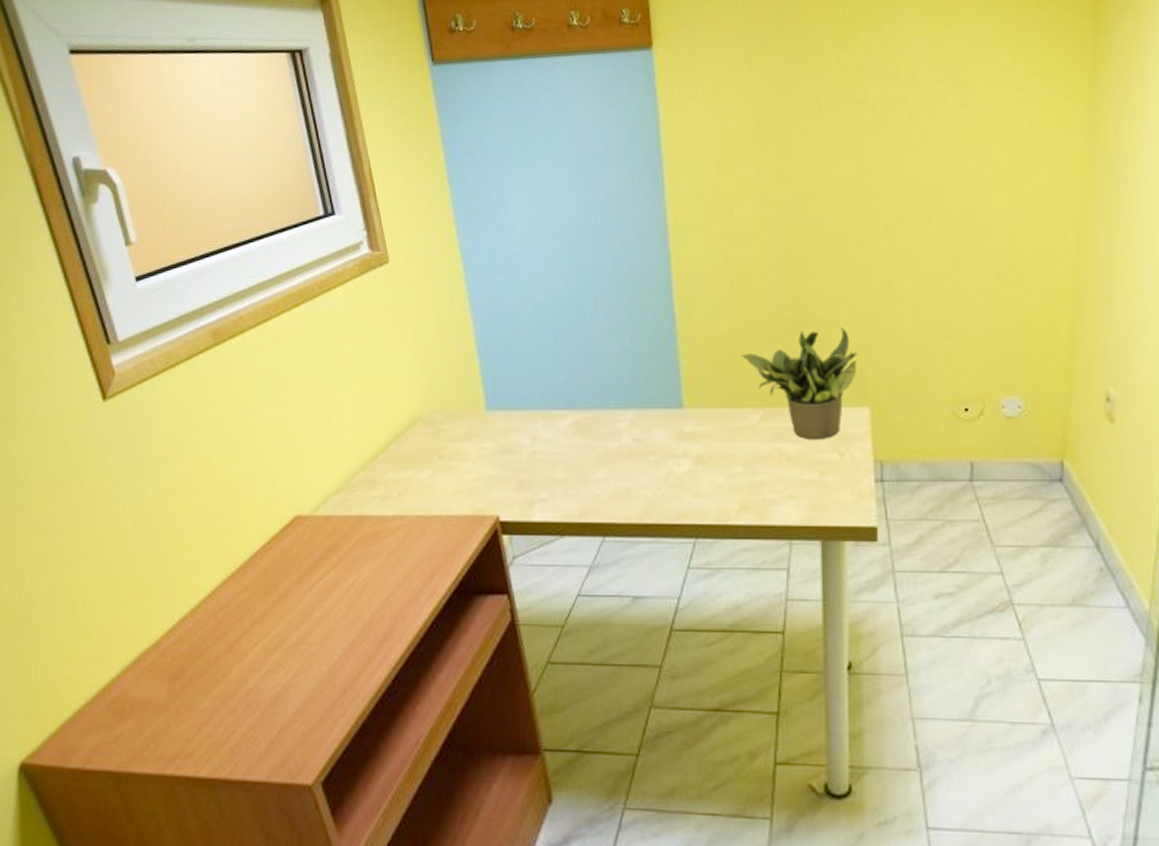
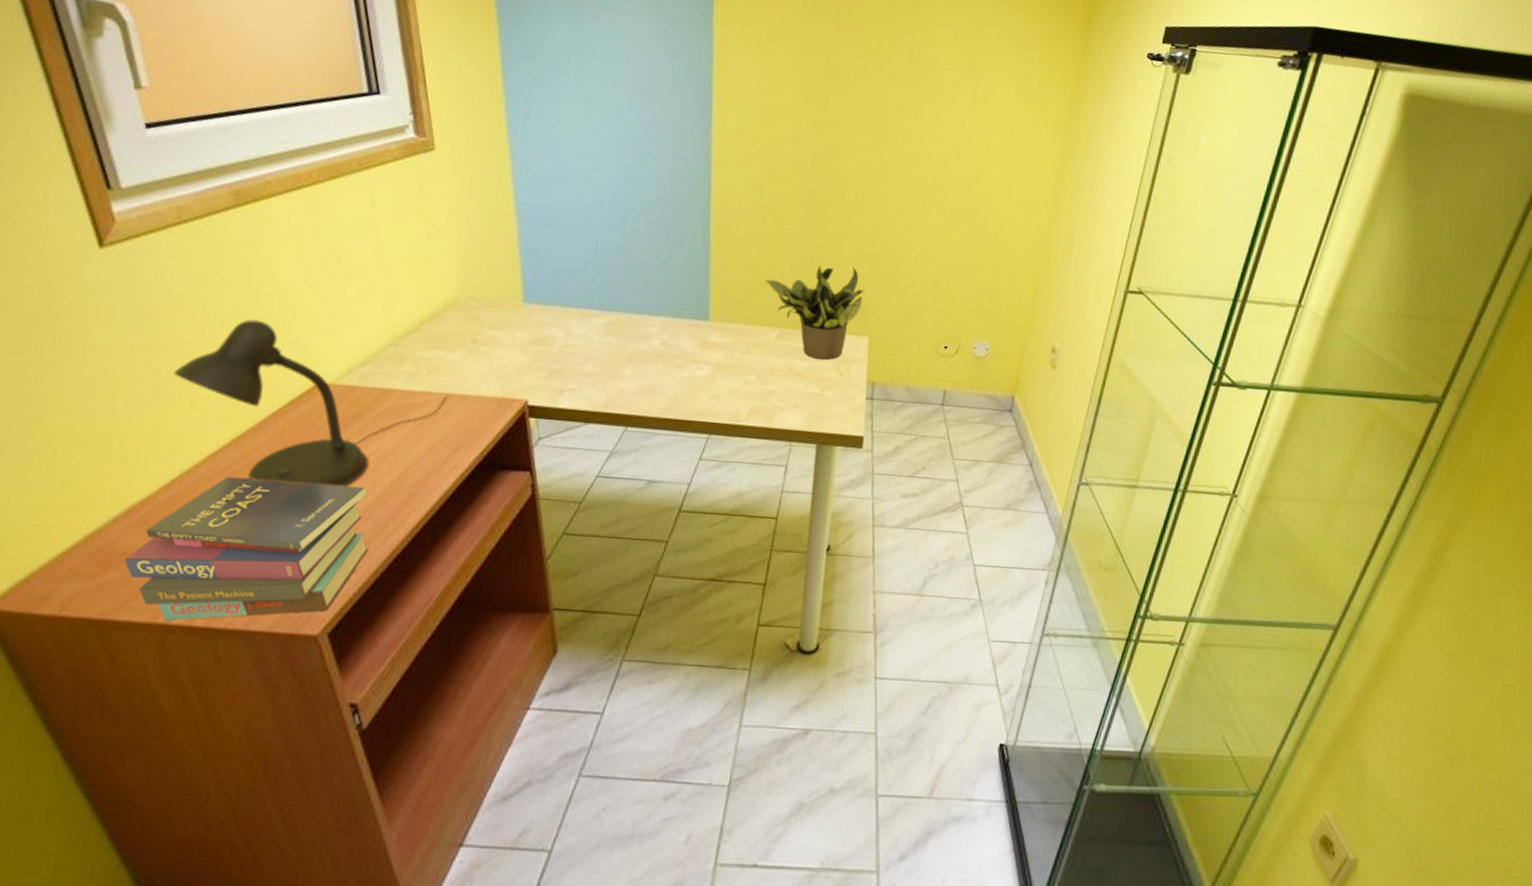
books: none [136,619,355,772] -> present [123,476,369,621]
desk lamp: none [169,456,420,624] -> present [173,319,448,488]

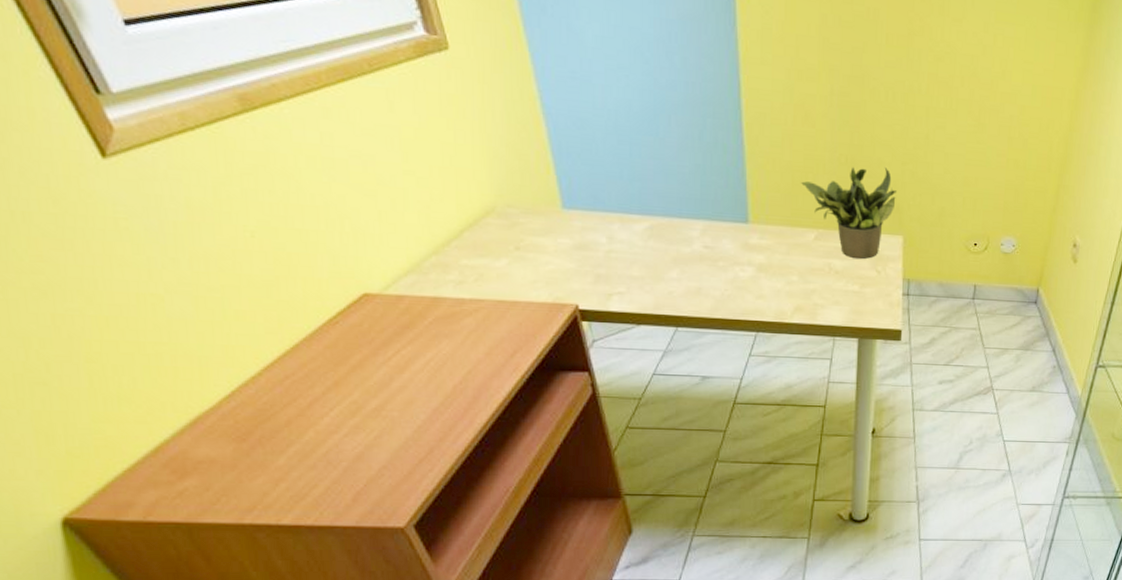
books: present [123,476,369,621] -> none [199,386,441,521]
desk lamp: present [173,319,448,488] -> none [211,230,499,393]

